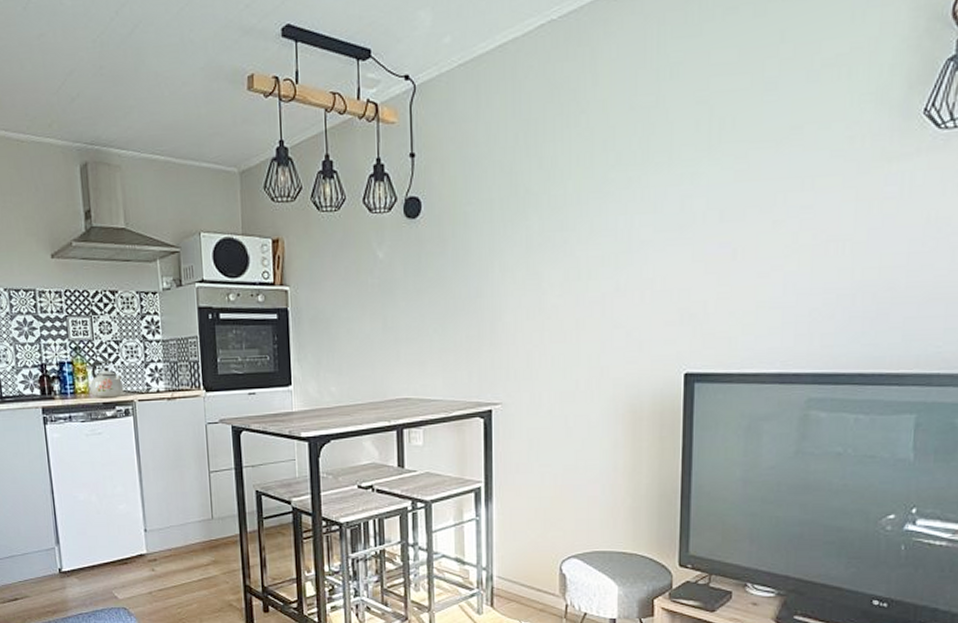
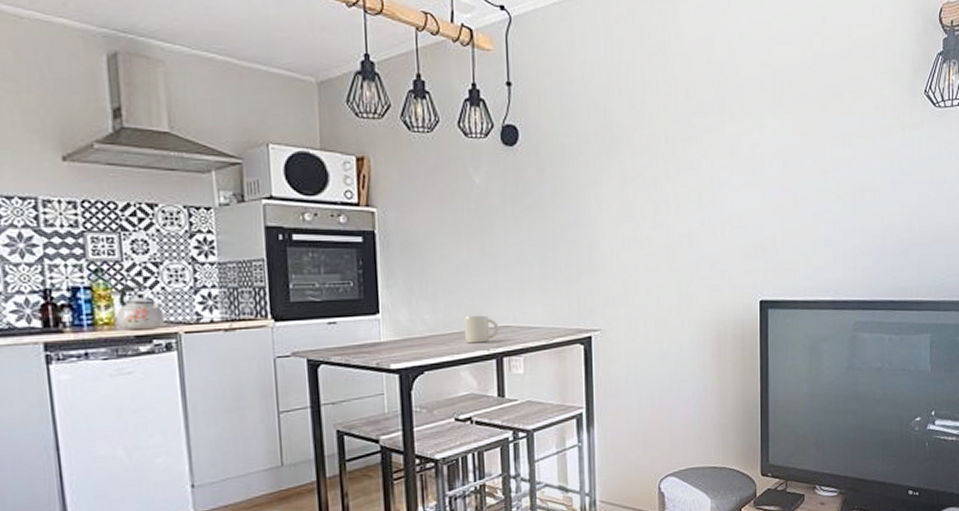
mug: none [366,387,400,415] -> present [463,314,500,344]

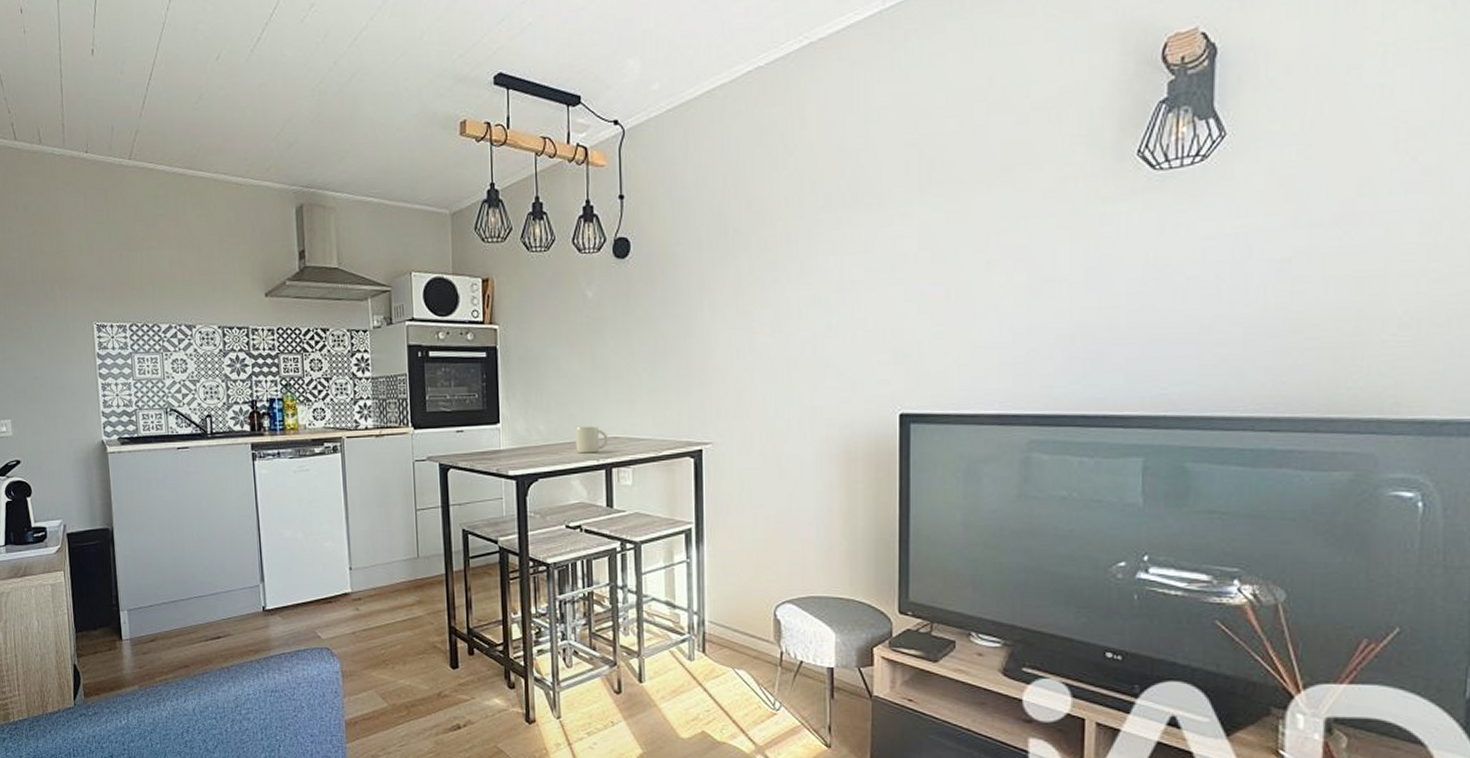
kettle: present [115,285,165,332] -> none [298,397,333,436]

